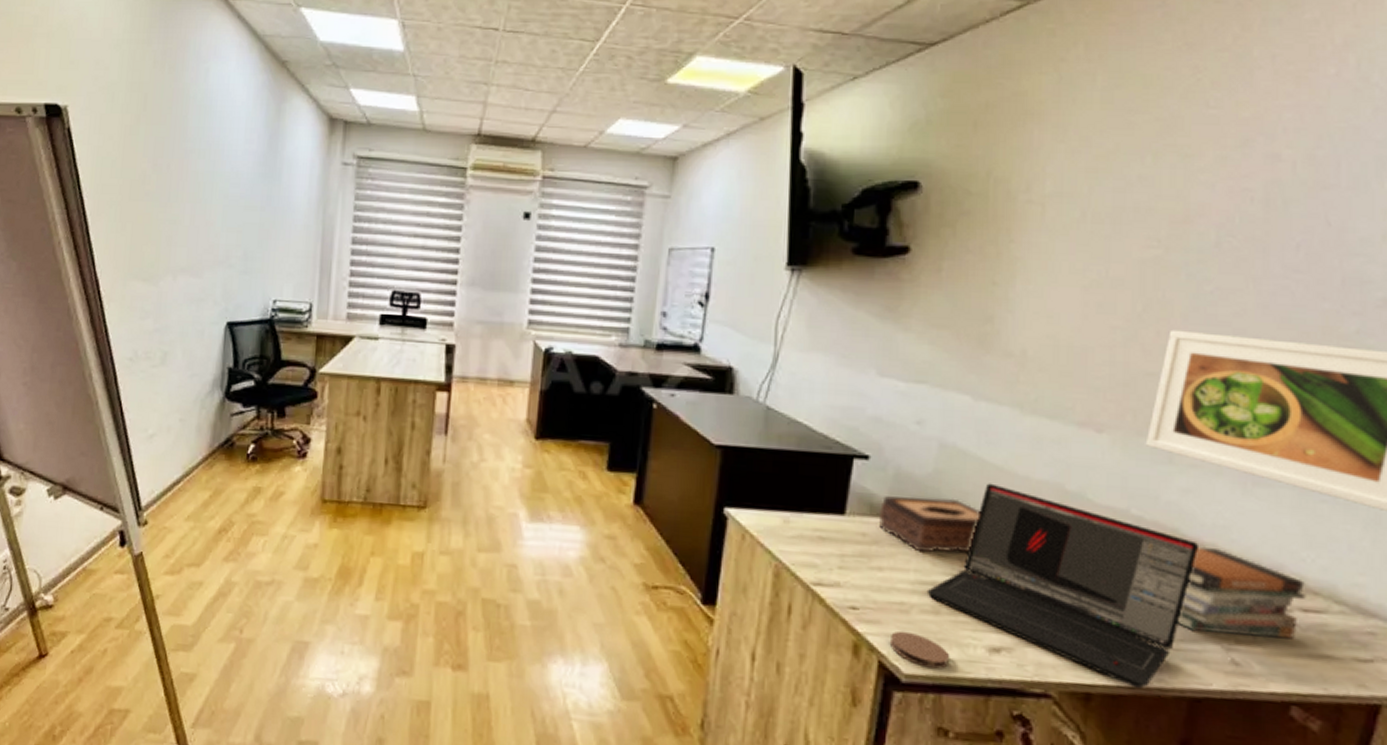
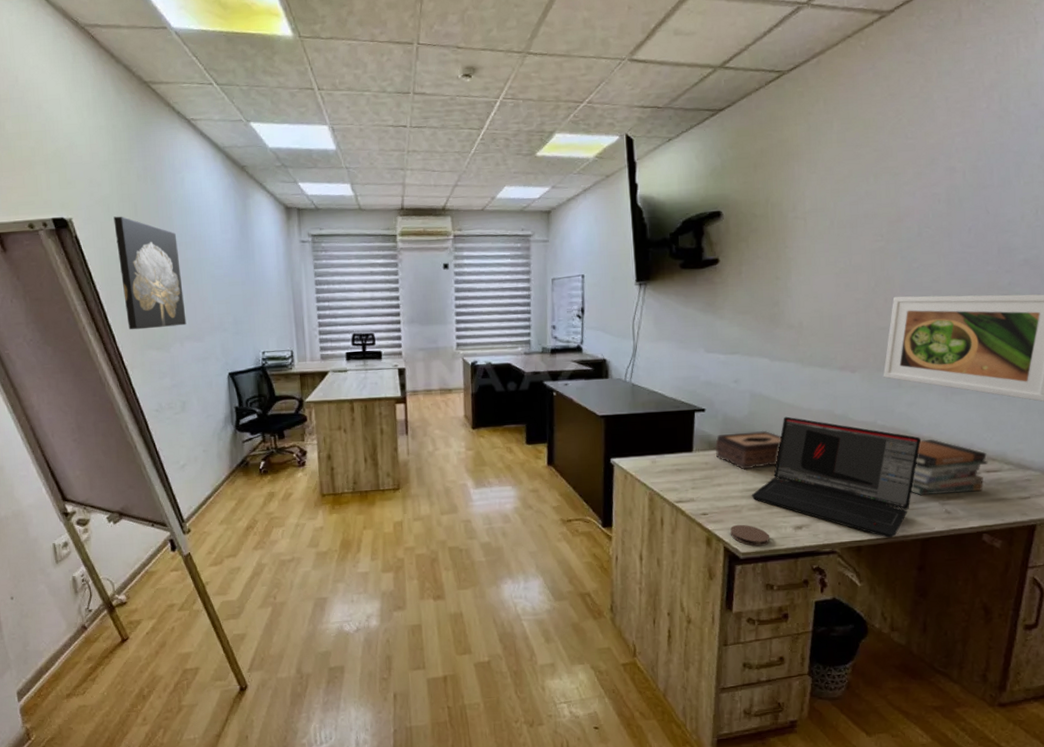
wall art: none [113,108,190,254] -> present [113,216,187,330]

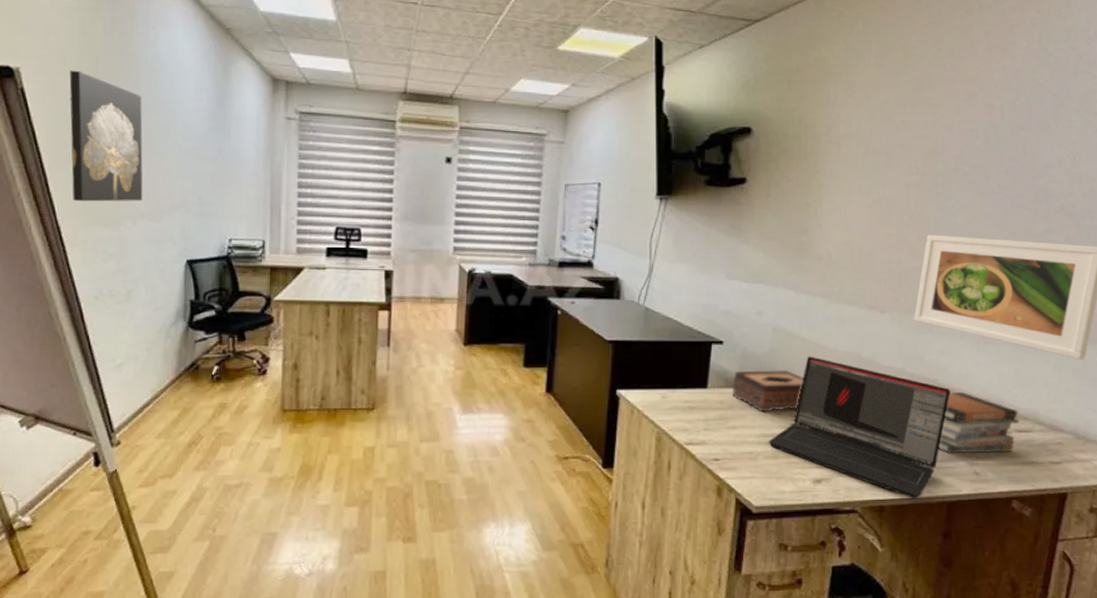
coaster: present [730,524,770,547] -> none [743,473,787,500]

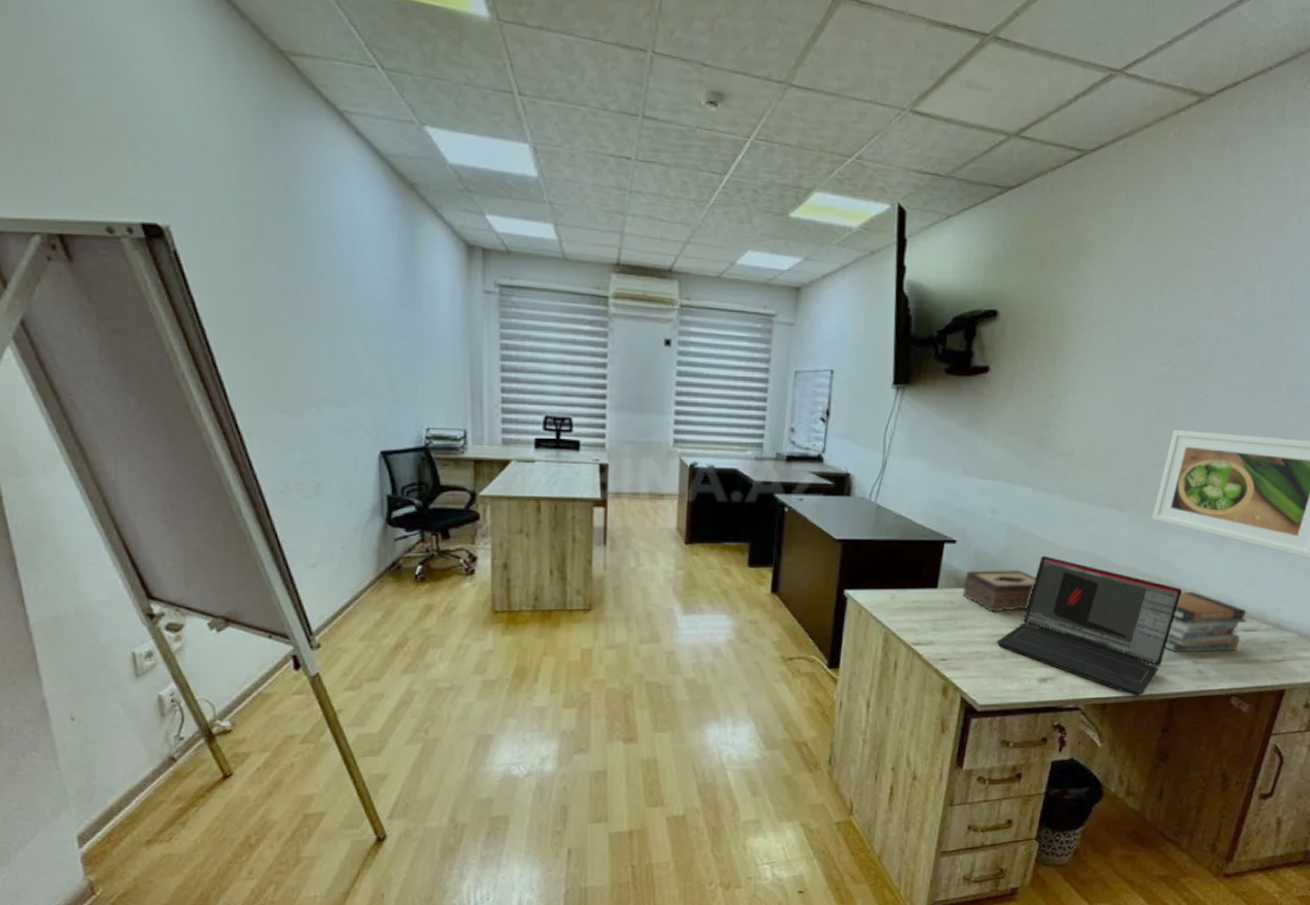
wall art: present [69,70,143,202] -> none [229,230,326,385]

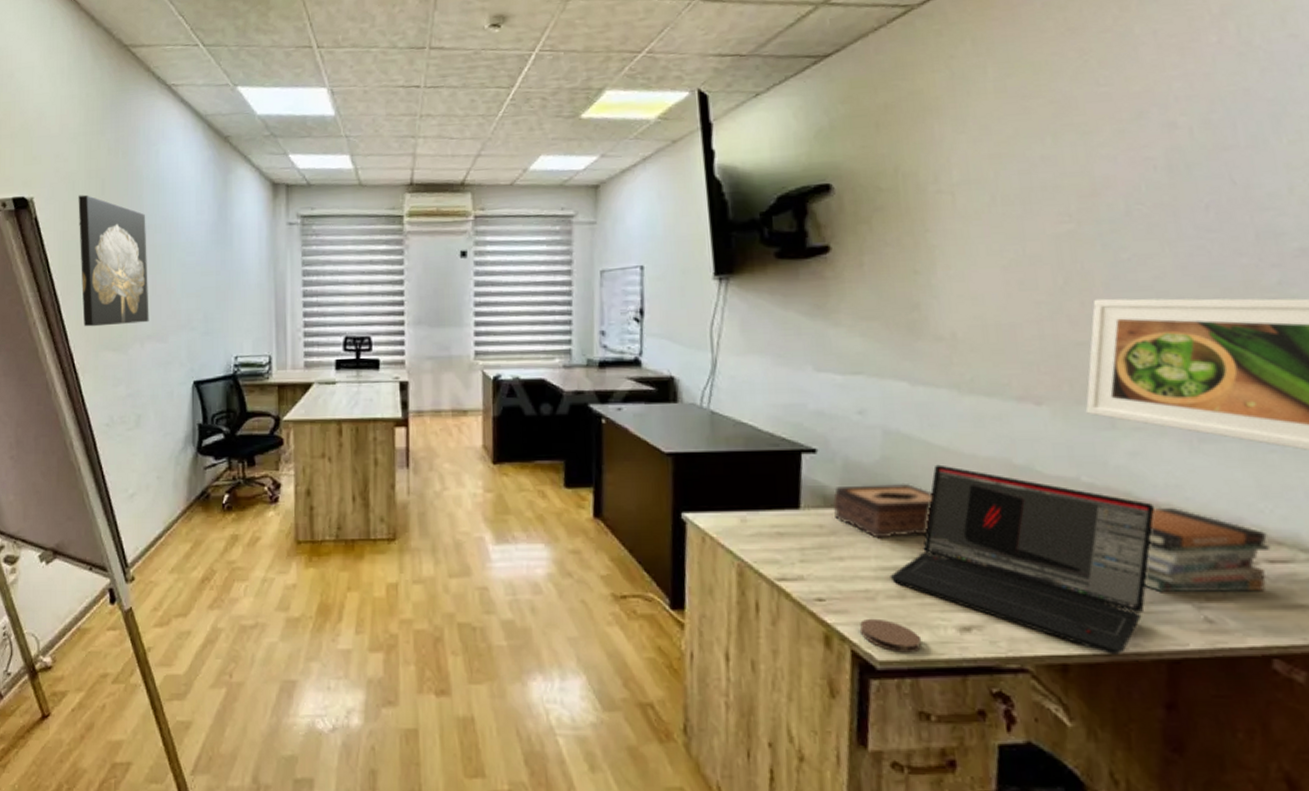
wall art: none [229,230,326,385] -> present [78,194,149,327]
coaster: none [969,673,1012,698] -> present [859,618,922,653]

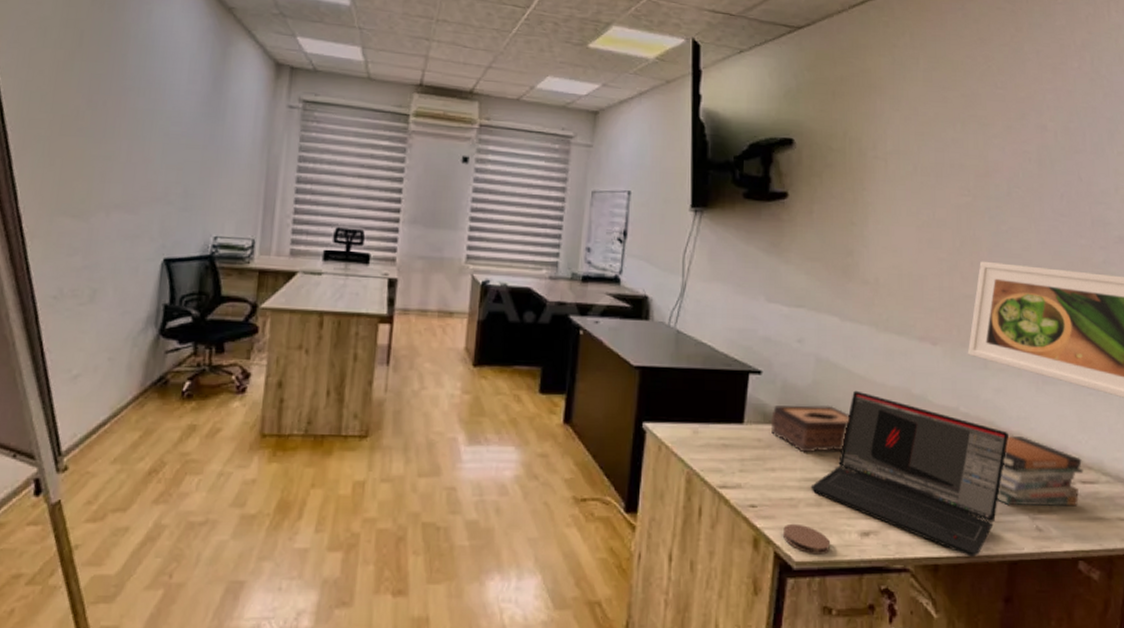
wall art: present [78,194,149,327] -> none [38,43,129,191]

